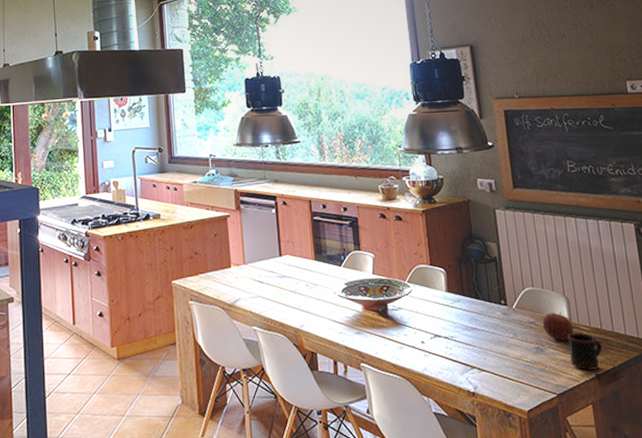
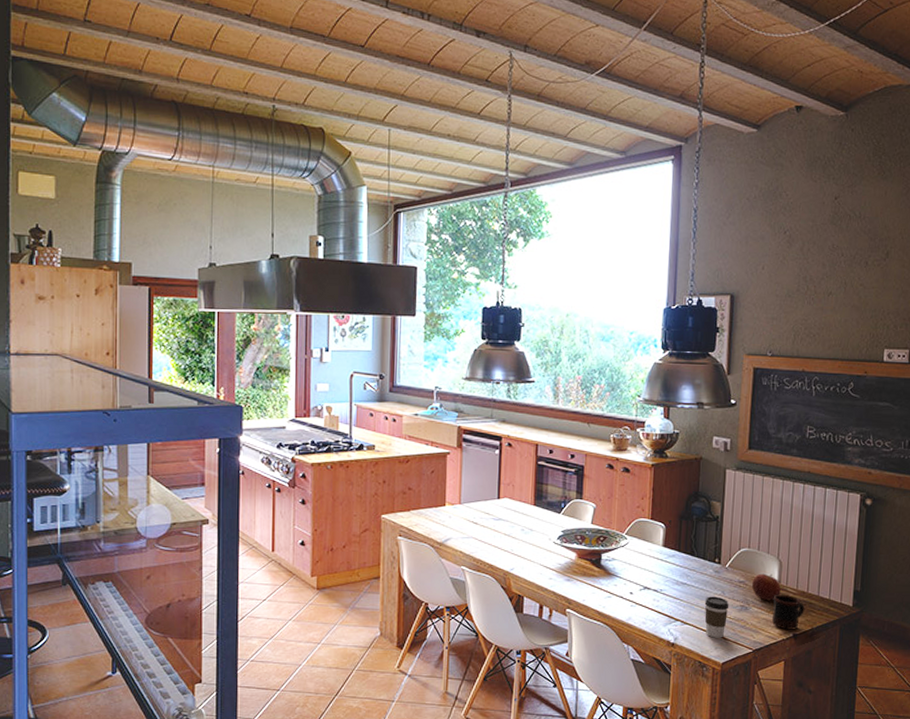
coffee cup: none [498,339,525,384] -> present [704,596,729,638]

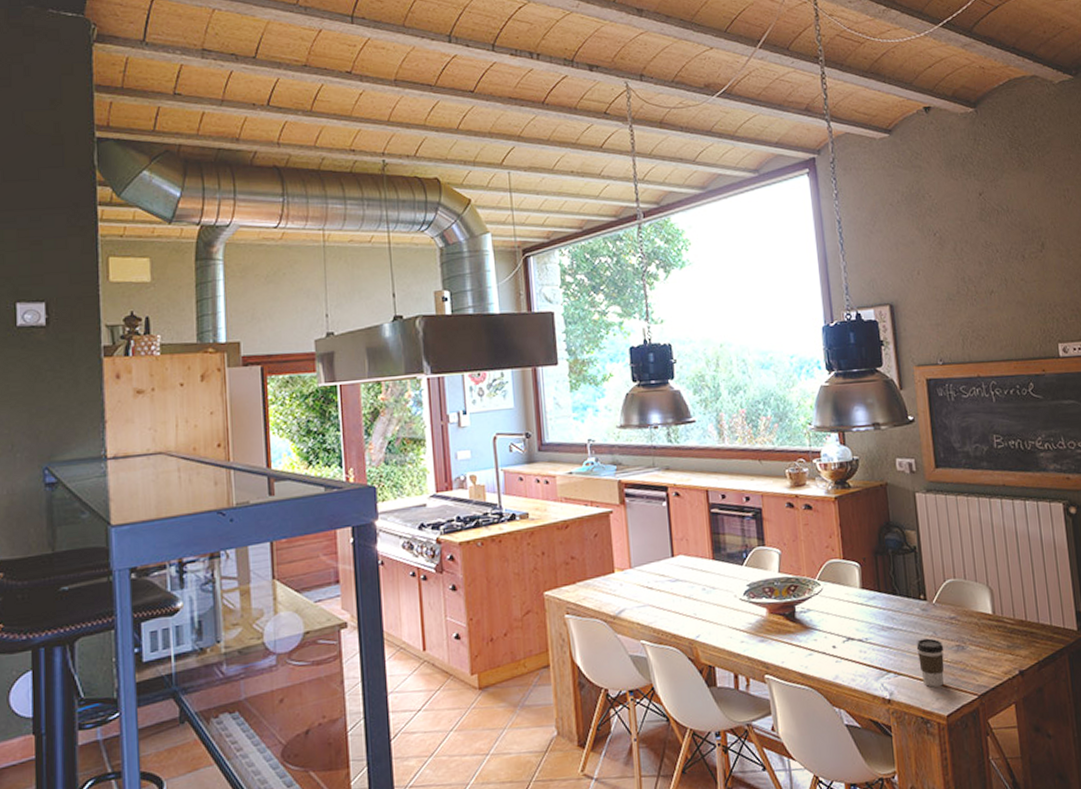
apple: present [751,573,781,601] -> none [964,604,997,637]
mug: present [772,594,805,630] -> none [990,626,1027,667]

